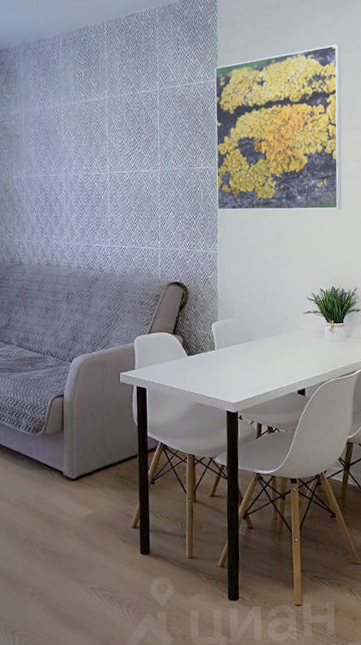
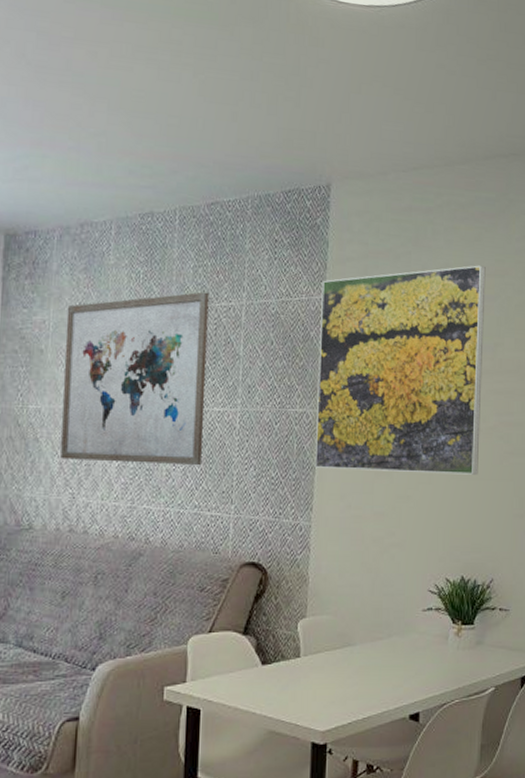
wall art: none [33,83,136,214] -> present [61,292,209,466]

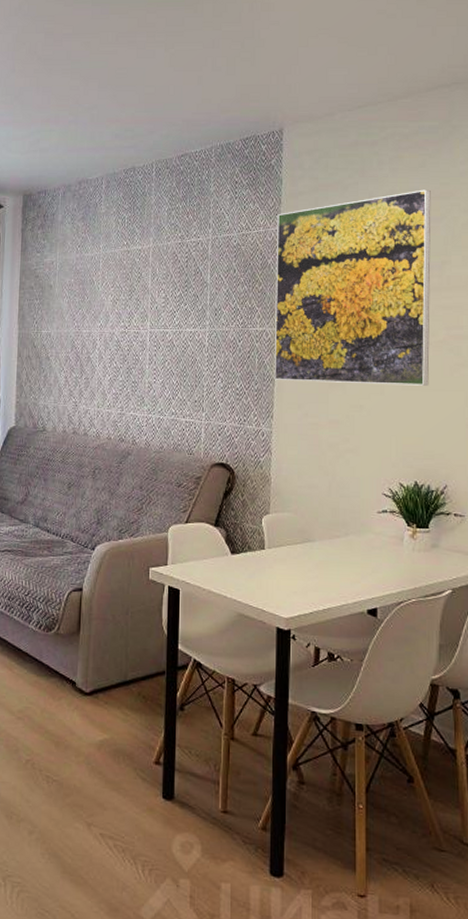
wall art: present [61,292,209,466] -> none [66,230,181,379]

